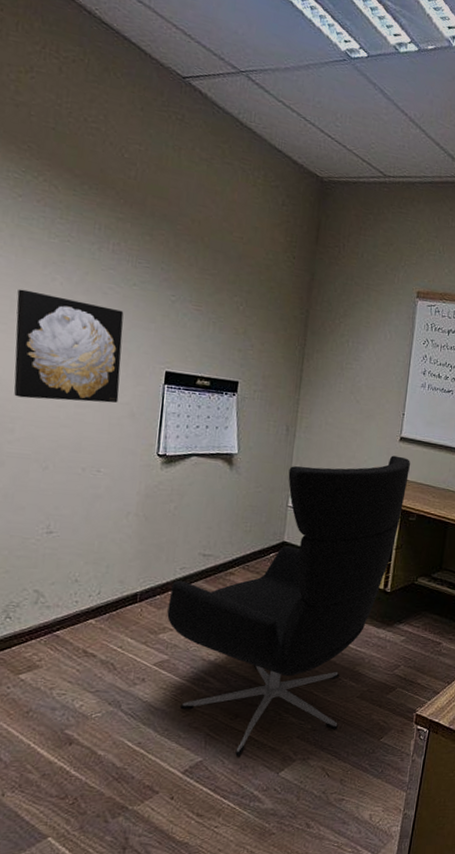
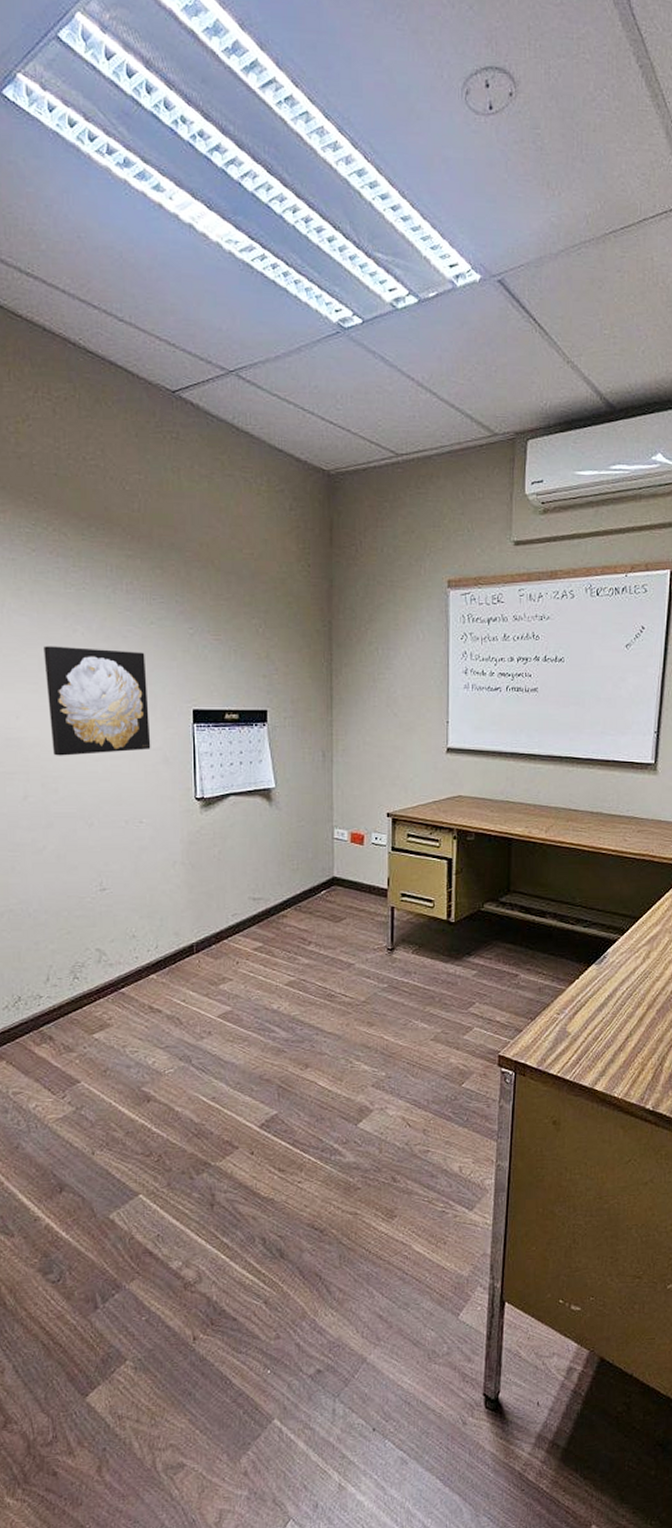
office chair: present [167,455,410,756] -> none [225,770,461,1107]

